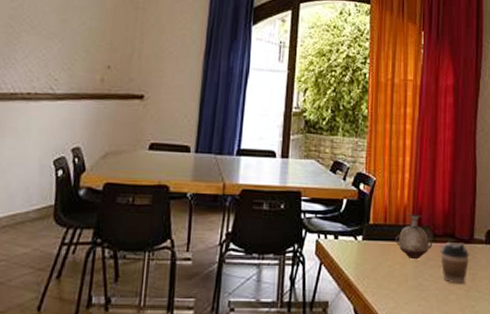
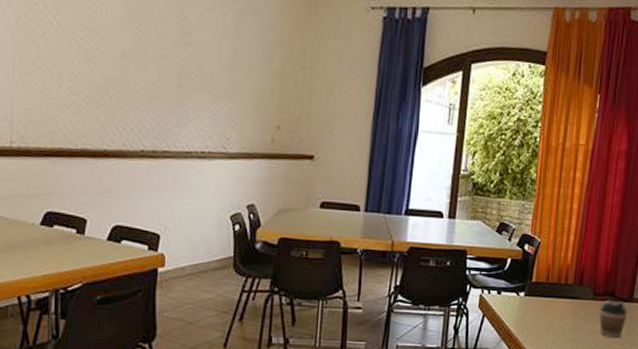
vase: present [395,213,433,260] -> none [556,273,593,315]

